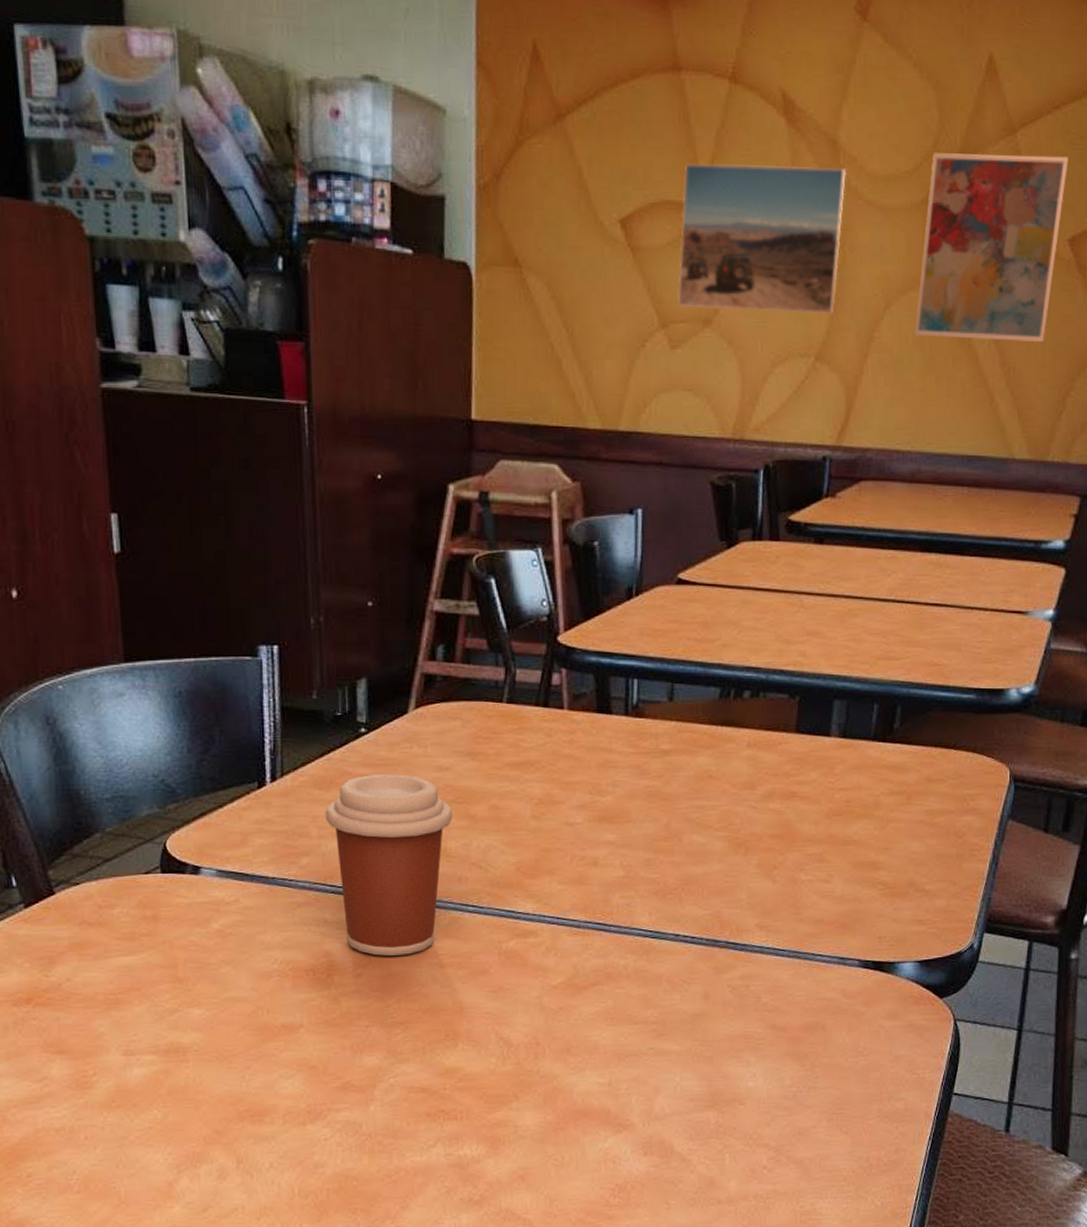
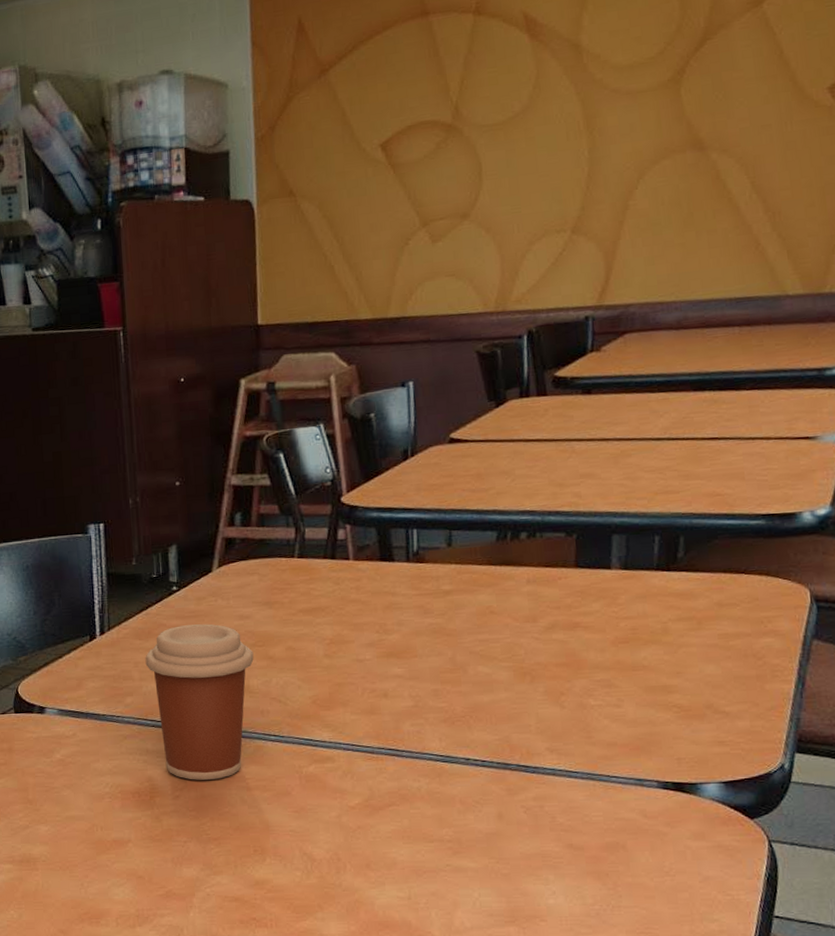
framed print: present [678,163,846,315] -> none [435,66,591,207]
wall art: present [915,153,1069,342] -> none [670,14,821,199]

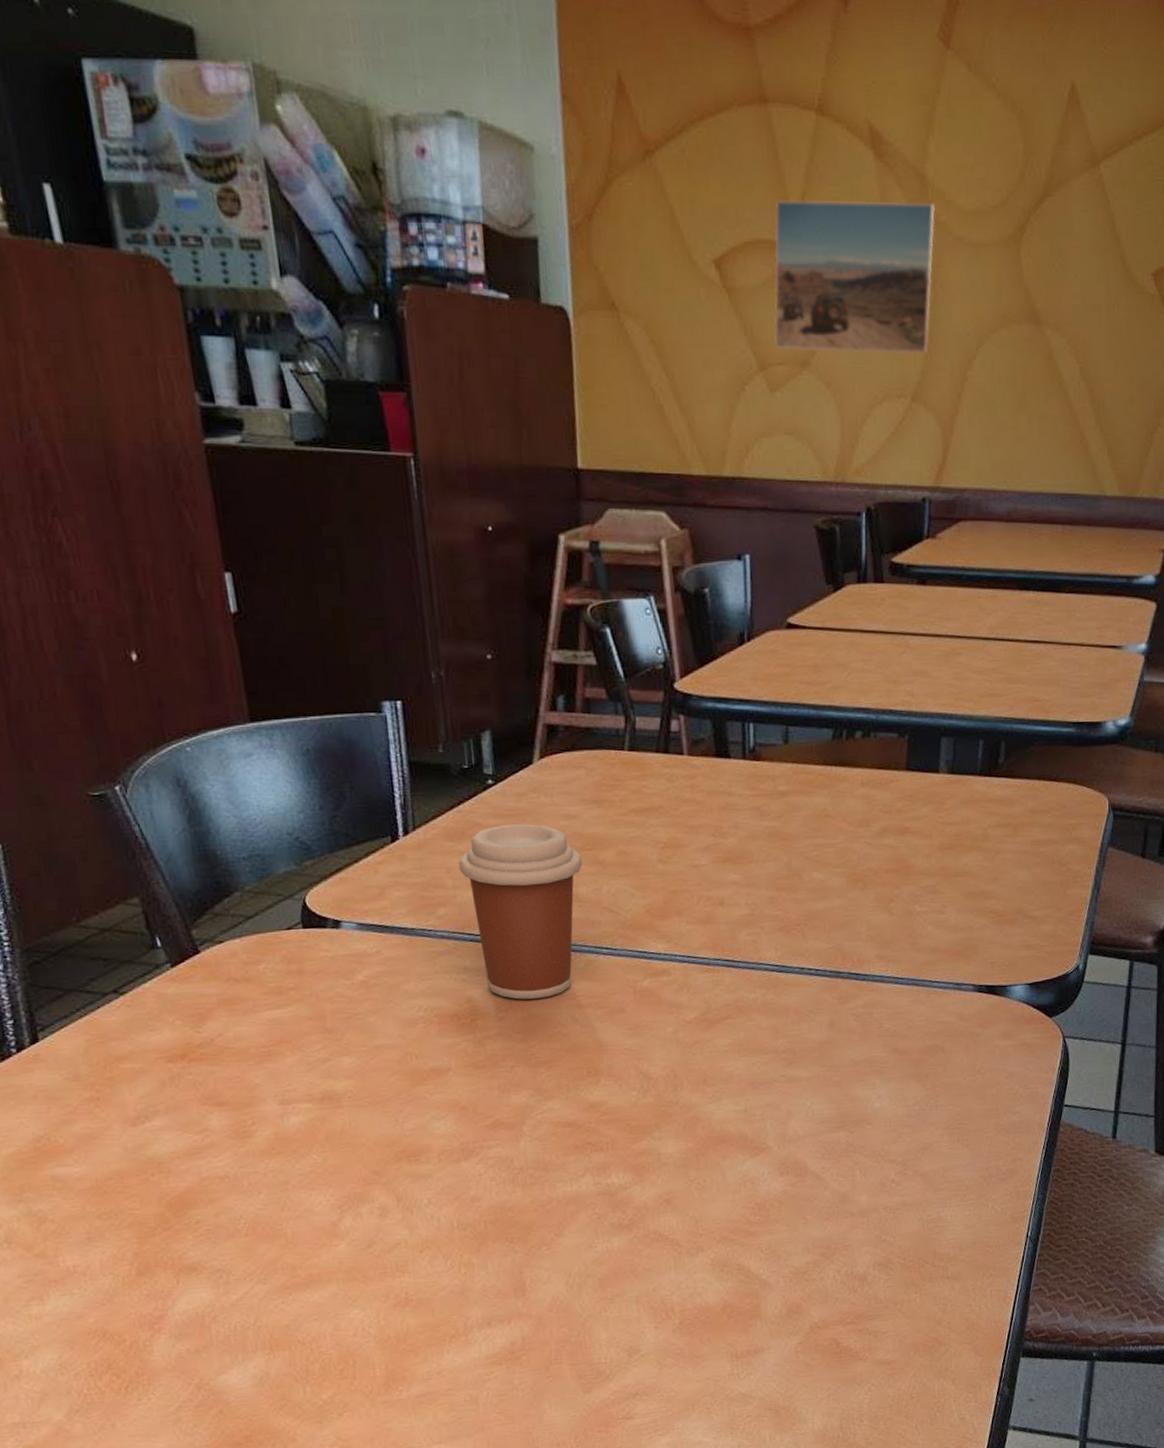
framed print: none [435,66,591,207] -> present [774,200,935,355]

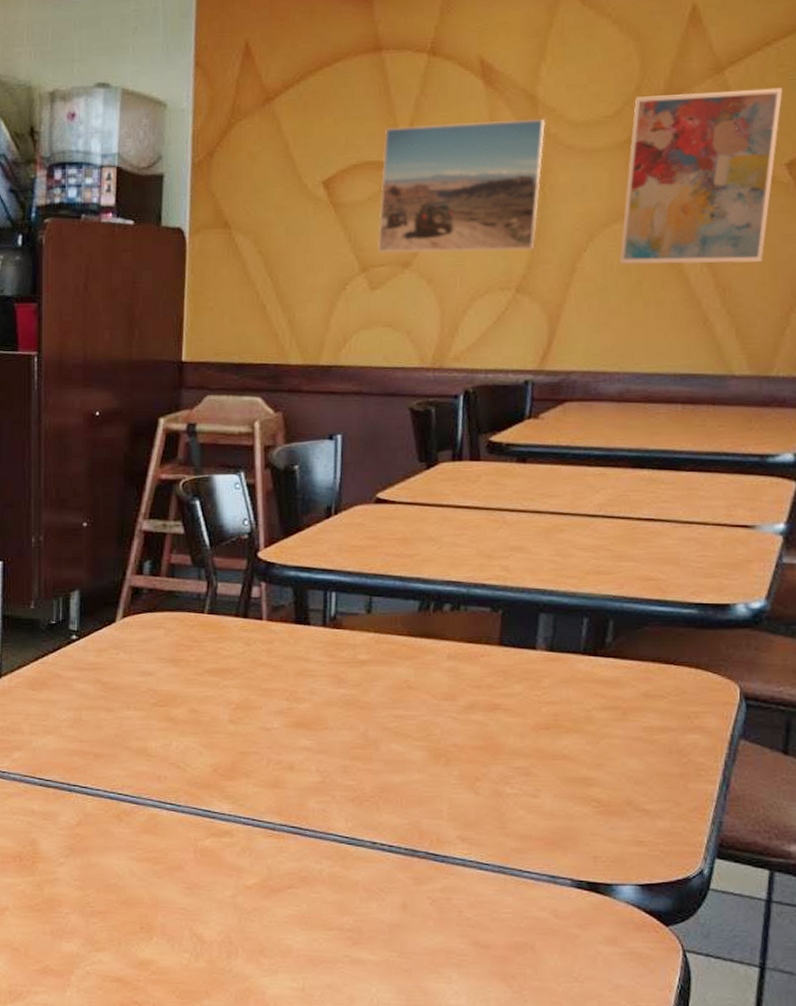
coffee cup: present [458,823,582,1000] -> none [37,678,154,847]
wall art: none [1006,186,1151,378] -> present [620,87,783,265]

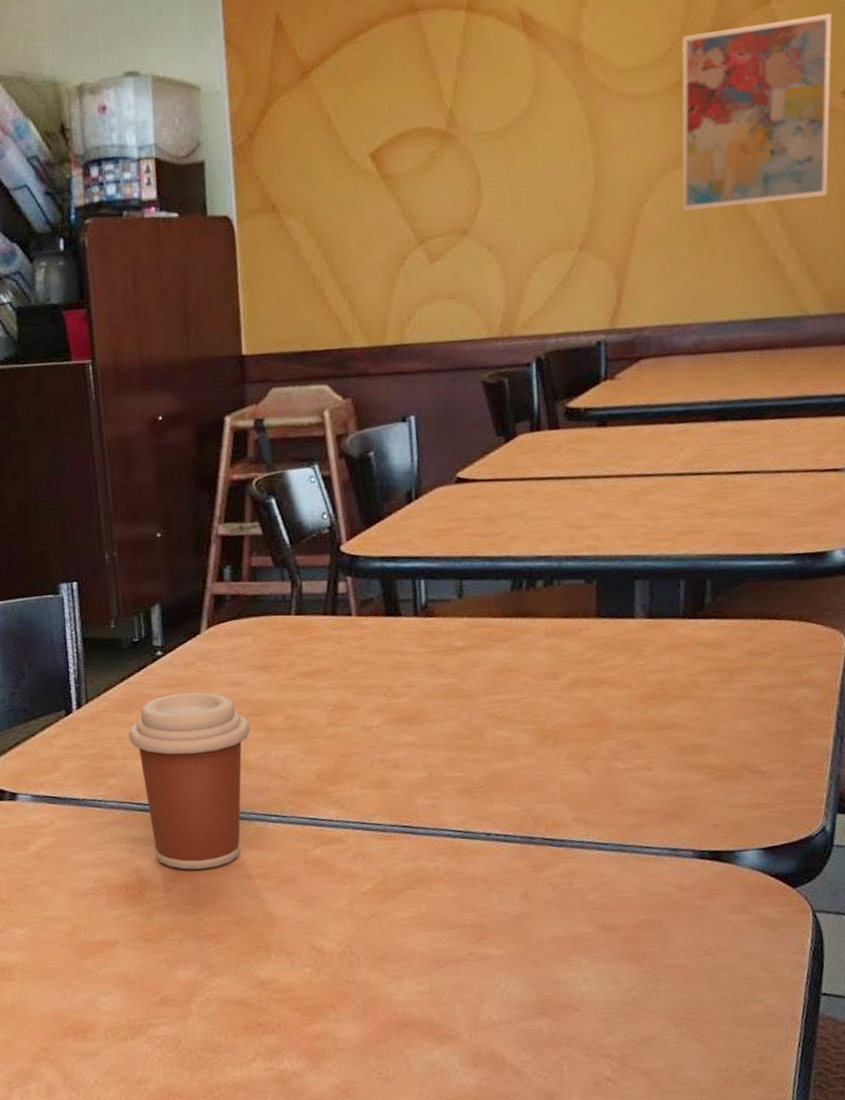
coffee cup: none [37,678,154,847] -> present [128,692,250,870]
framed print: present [378,118,545,253] -> none [428,68,595,222]

